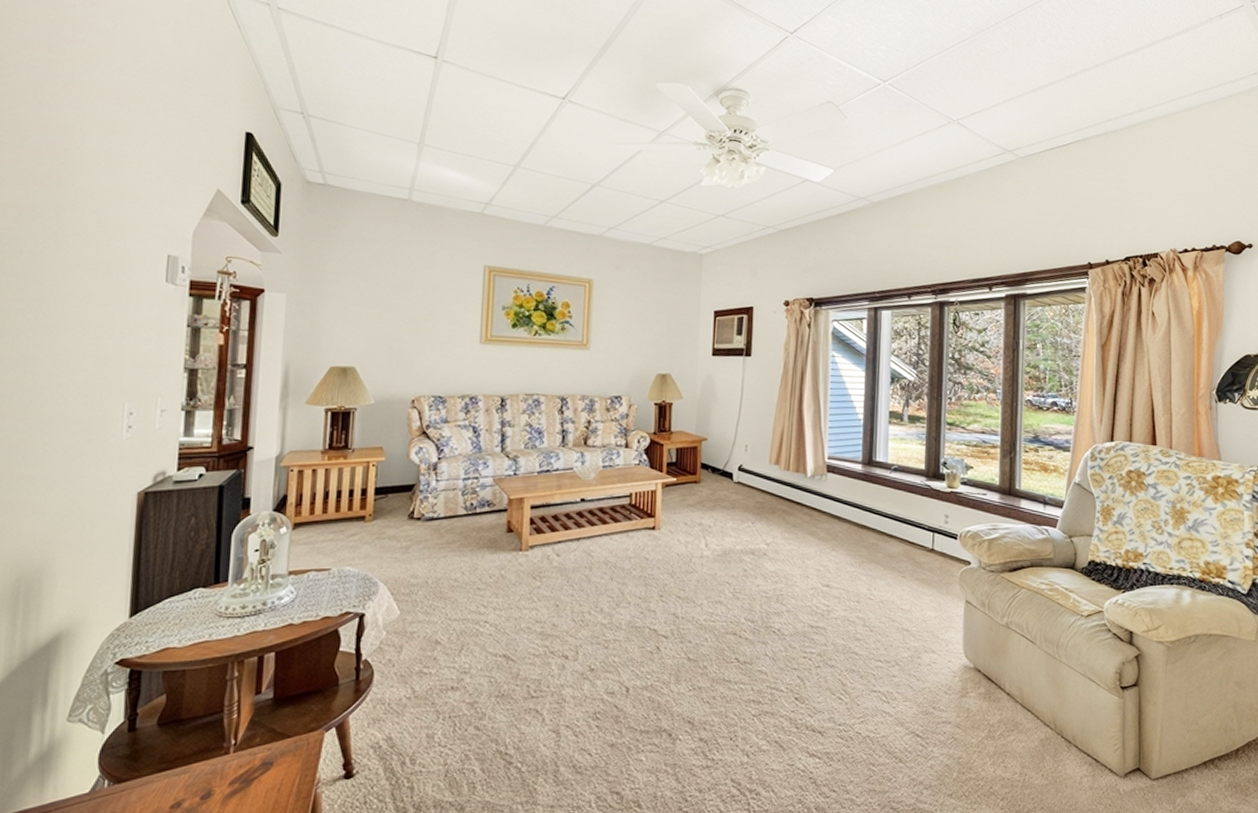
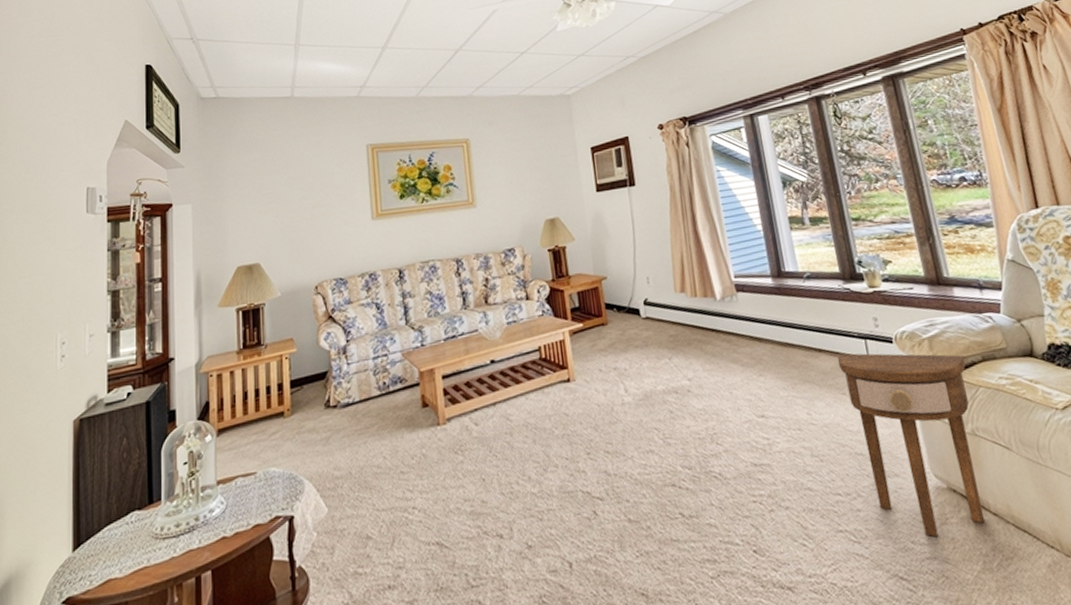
side table: none [905,541,1016,706] -> present [837,353,985,537]

